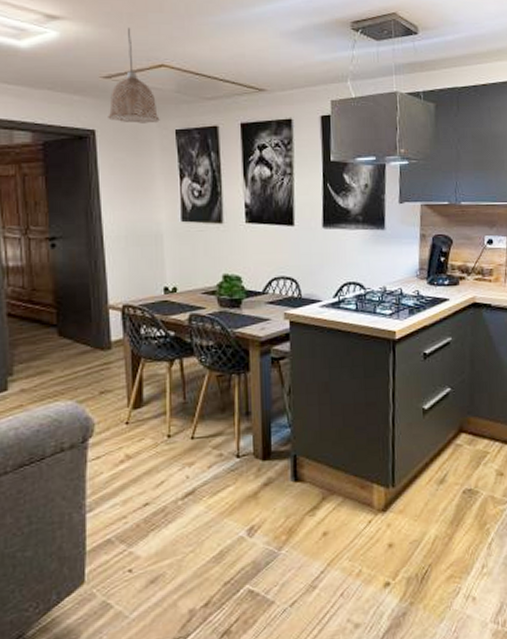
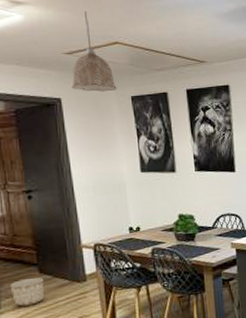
planter: none [24,341,64,375] -> present [9,277,45,307]

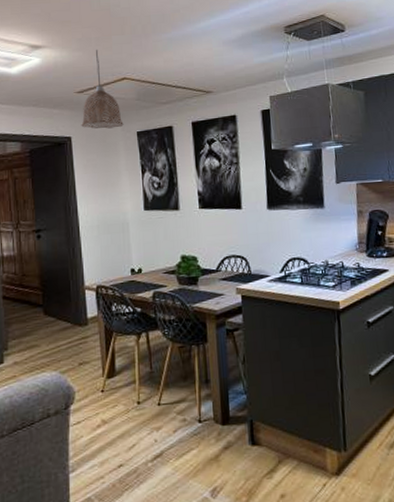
planter: present [9,277,45,307] -> none [17,319,49,349]

